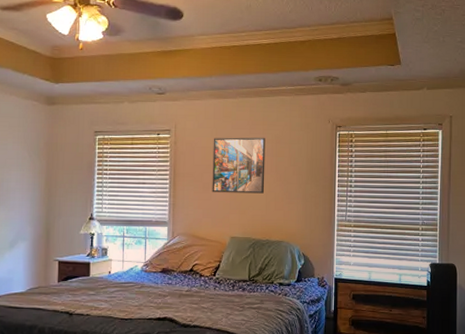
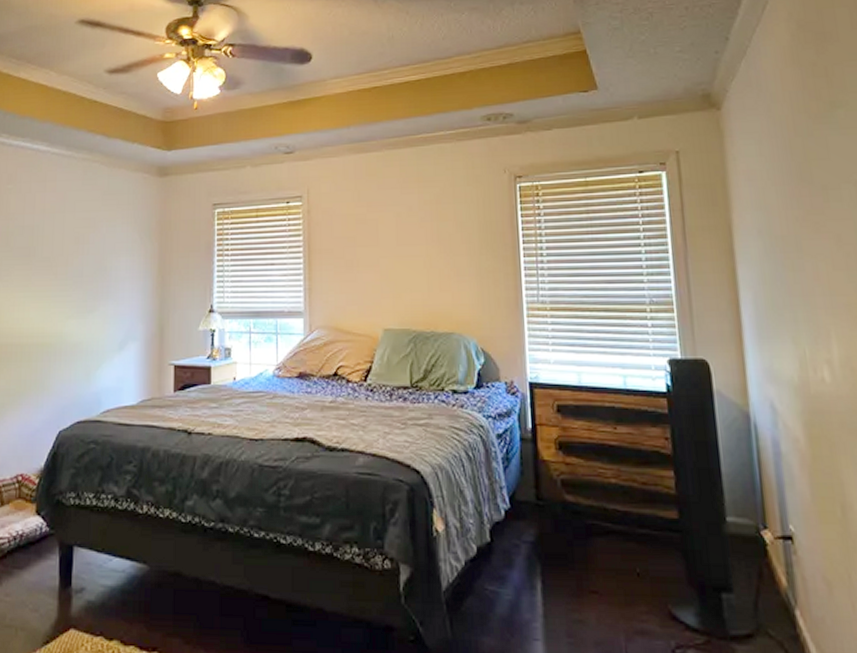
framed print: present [212,137,266,194] -> none [355,197,424,272]

